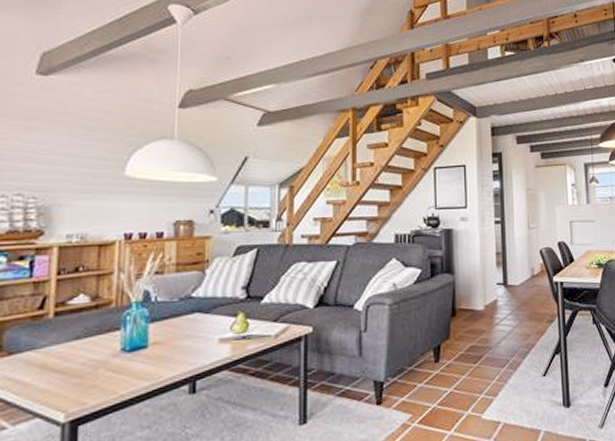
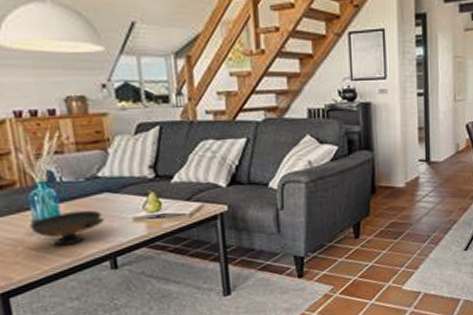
decorative bowl: none [115,330,190,369] -> present [28,210,104,247]

